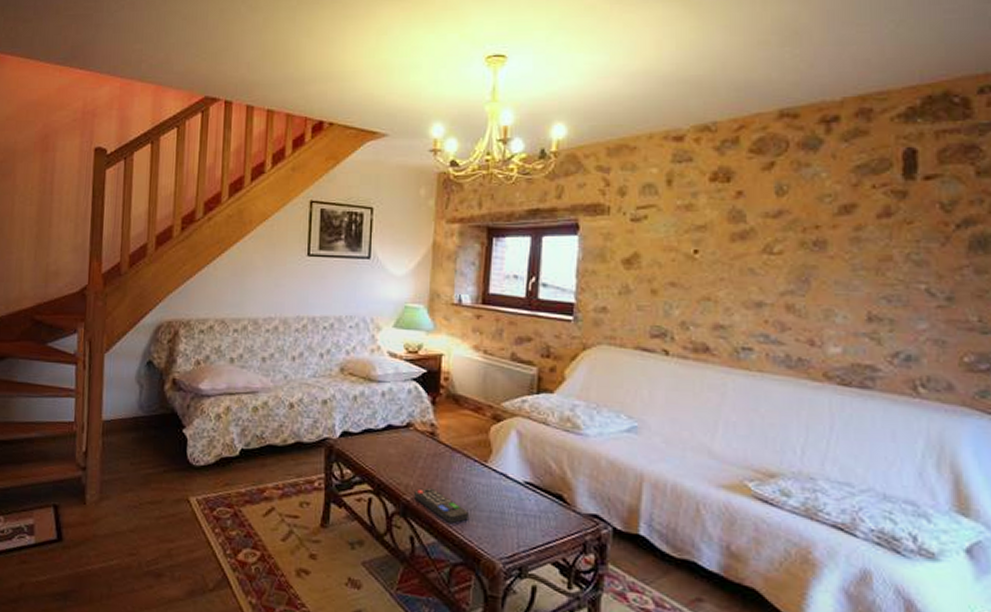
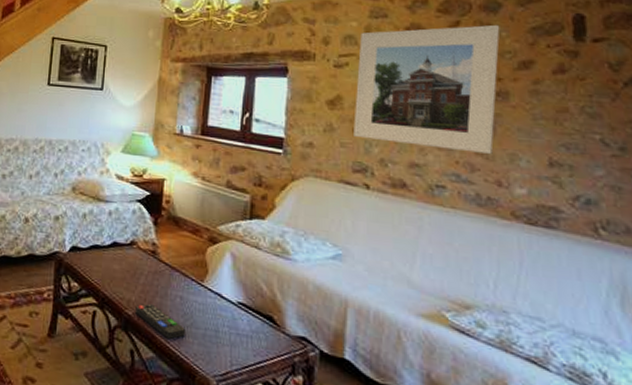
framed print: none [652,164,820,310] -> present [353,24,500,154]

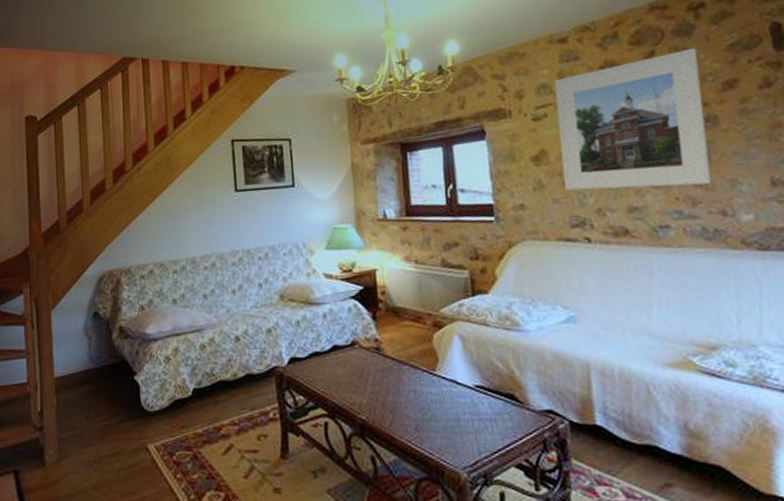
remote control: present [135,303,185,339] -> none [368,403,426,437]

